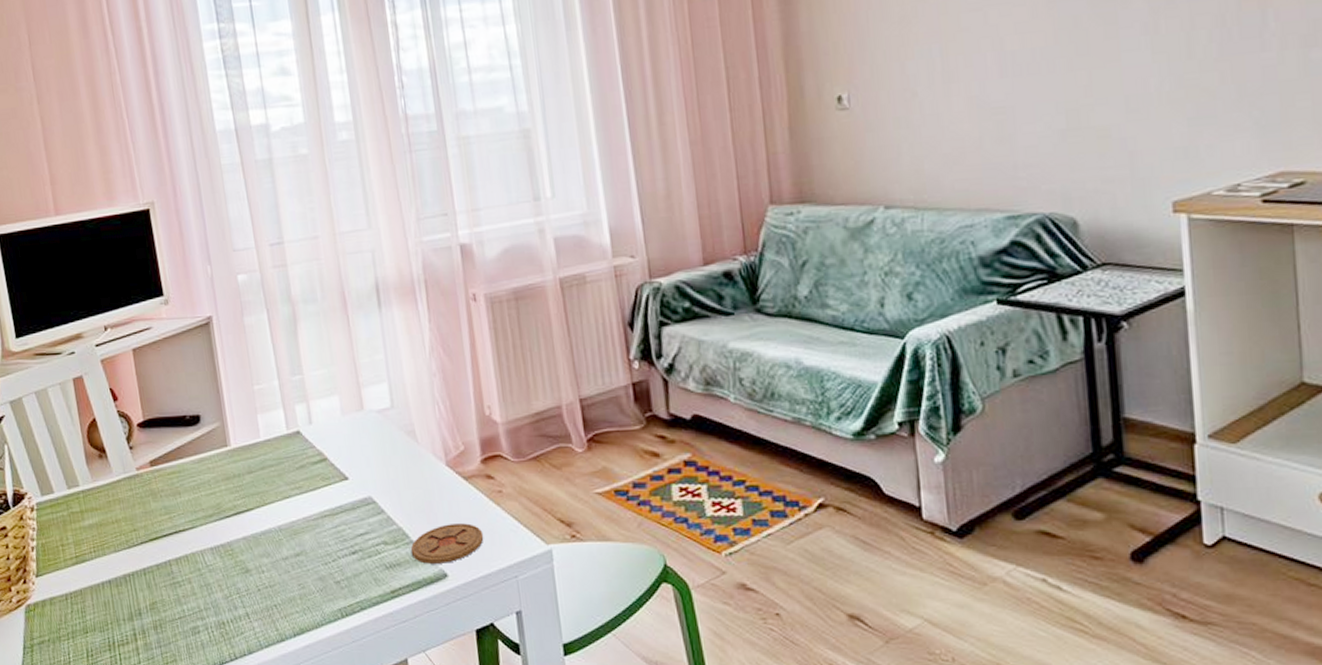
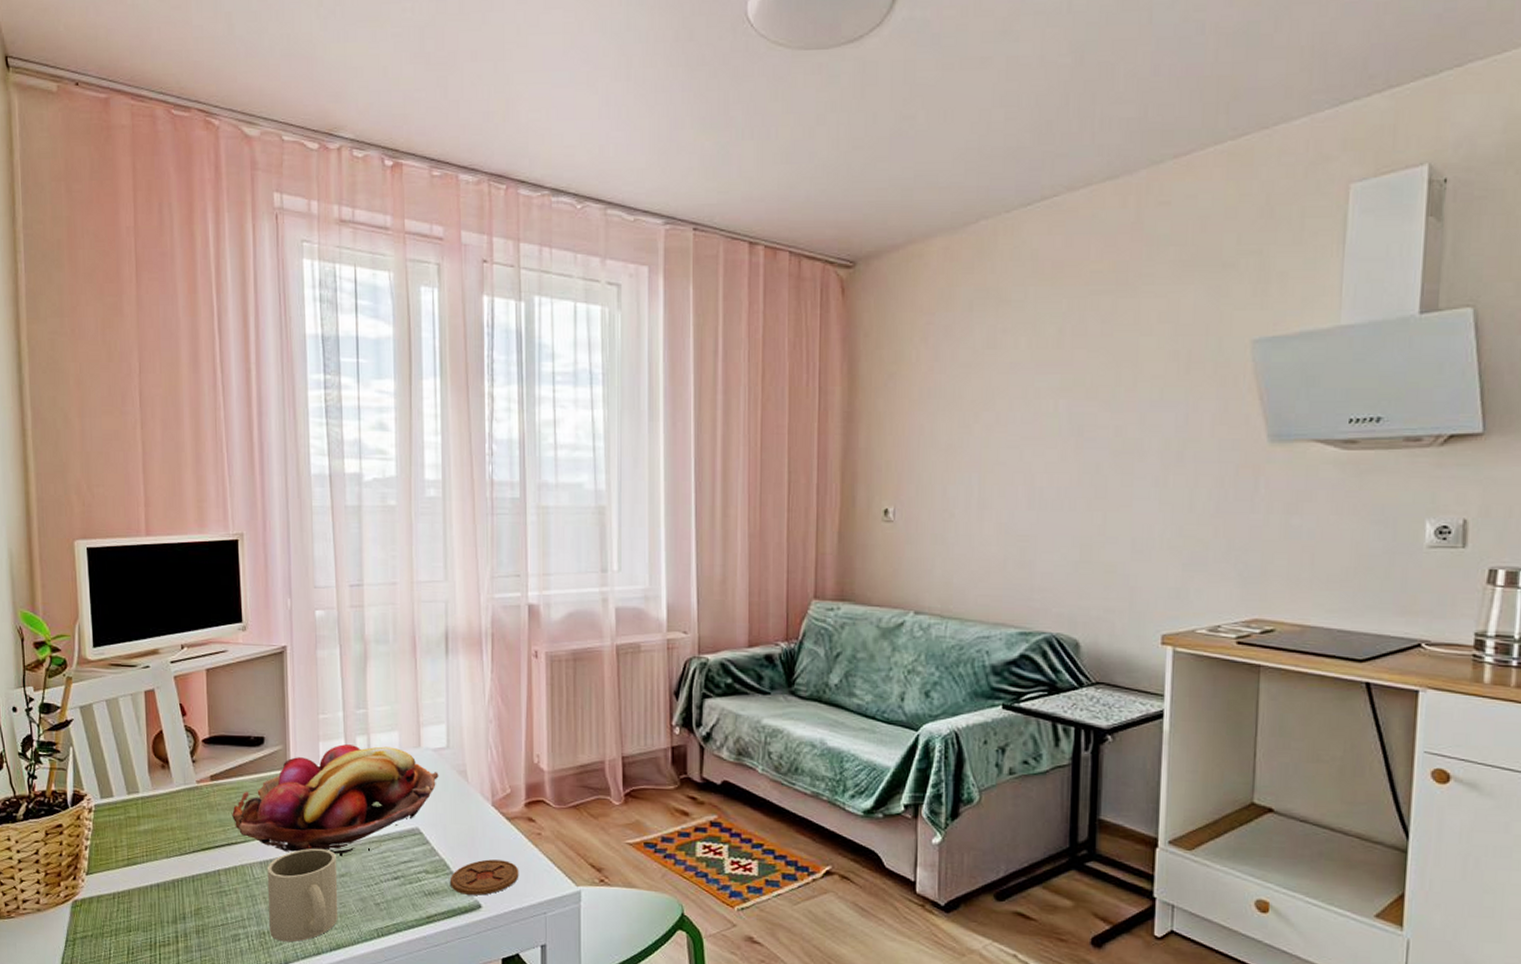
fruit basket: none [176,412,386,536] -> present [232,744,439,855]
mug: none [218,527,299,631] -> present [267,848,339,943]

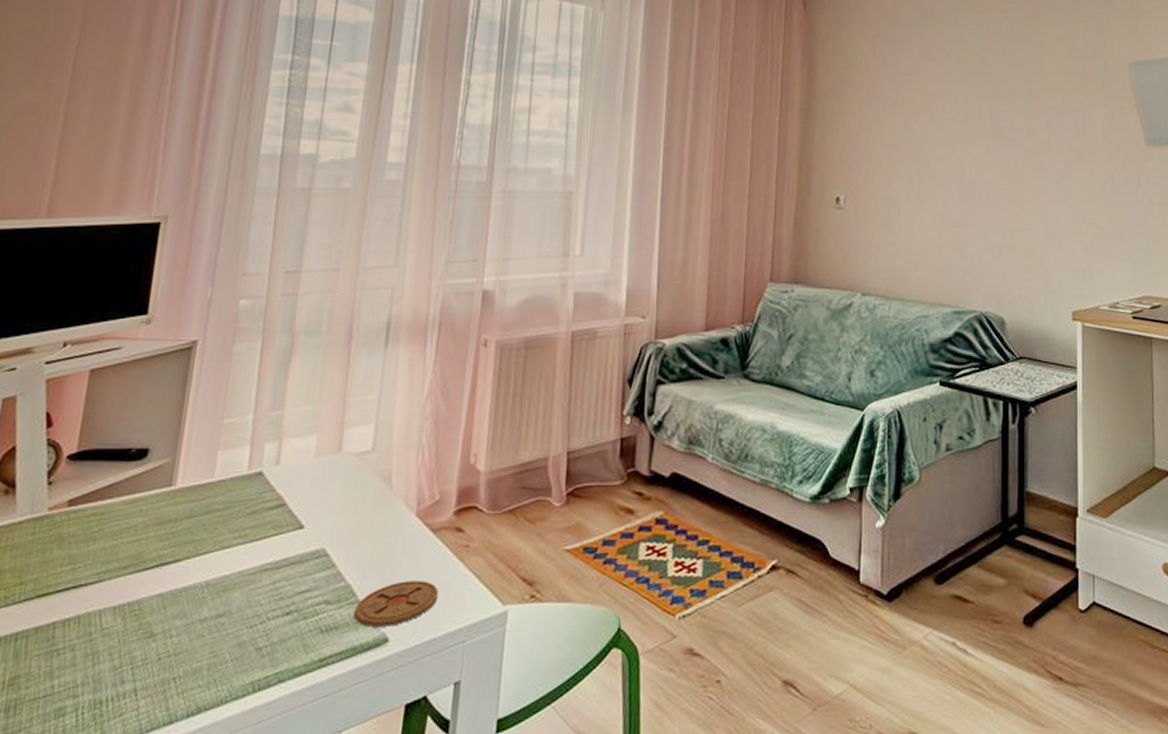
fruit basket: present [232,744,439,855] -> none [87,453,358,592]
mug: present [267,848,339,943] -> none [108,583,216,711]

